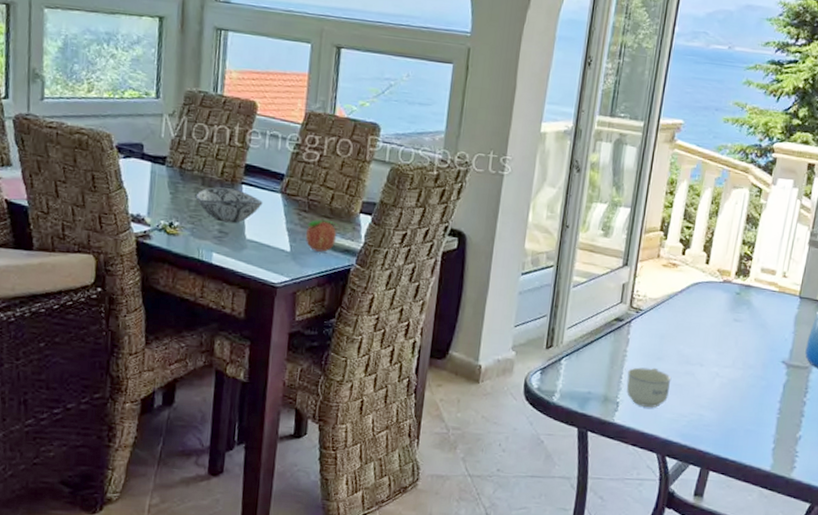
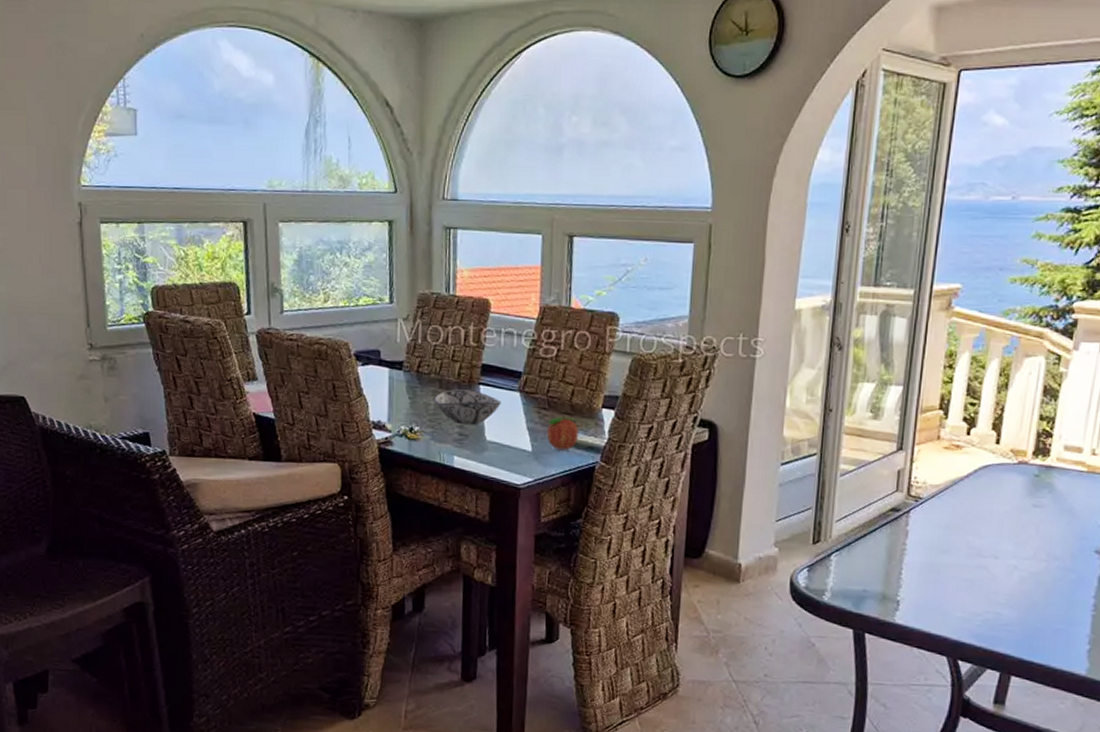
cup: present [626,367,672,408] -> none [907,561,961,607]

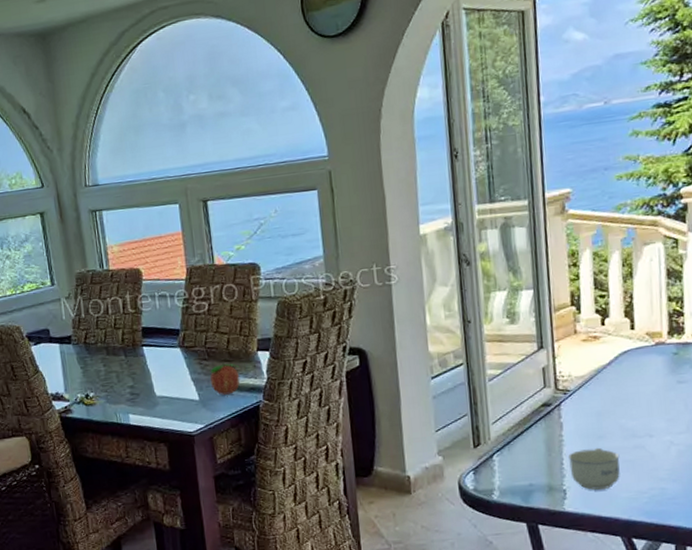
decorative bowl: present [434,389,501,425] -> none [103,352,165,385]
cup: none [907,561,961,607] -> present [569,447,620,490]

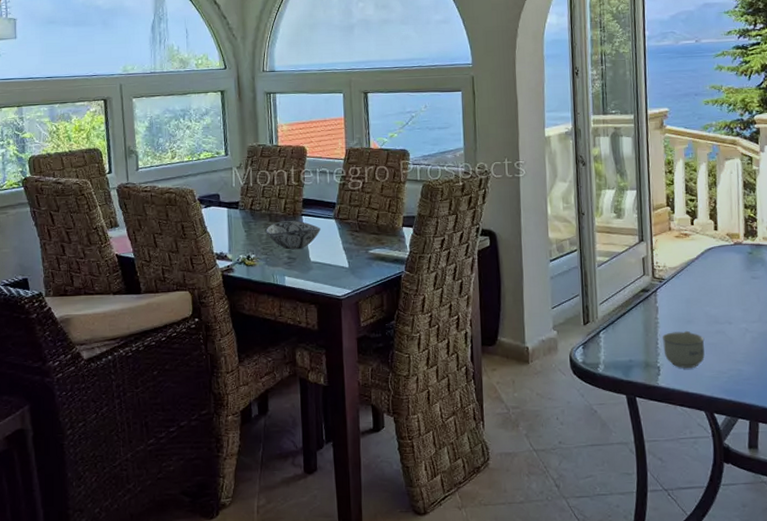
decorative bowl: none [103,352,165,385] -> present [265,220,321,250]
fruit: present [210,361,241,395] -> none [359,234,386,264]

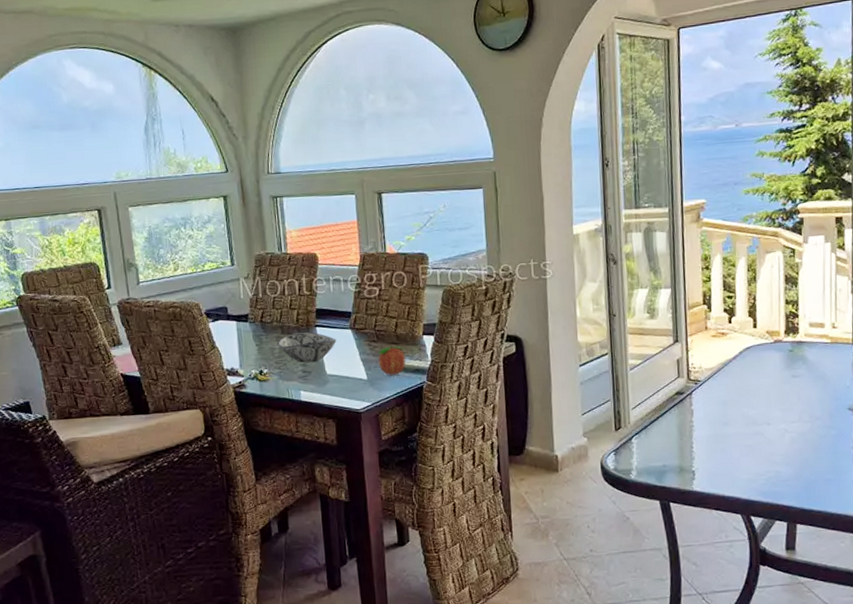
fruit: none [359,234,386,264] -> present [378,343,406,375]
cup: present [663,330,705,369] -> none [698,433,742,472]

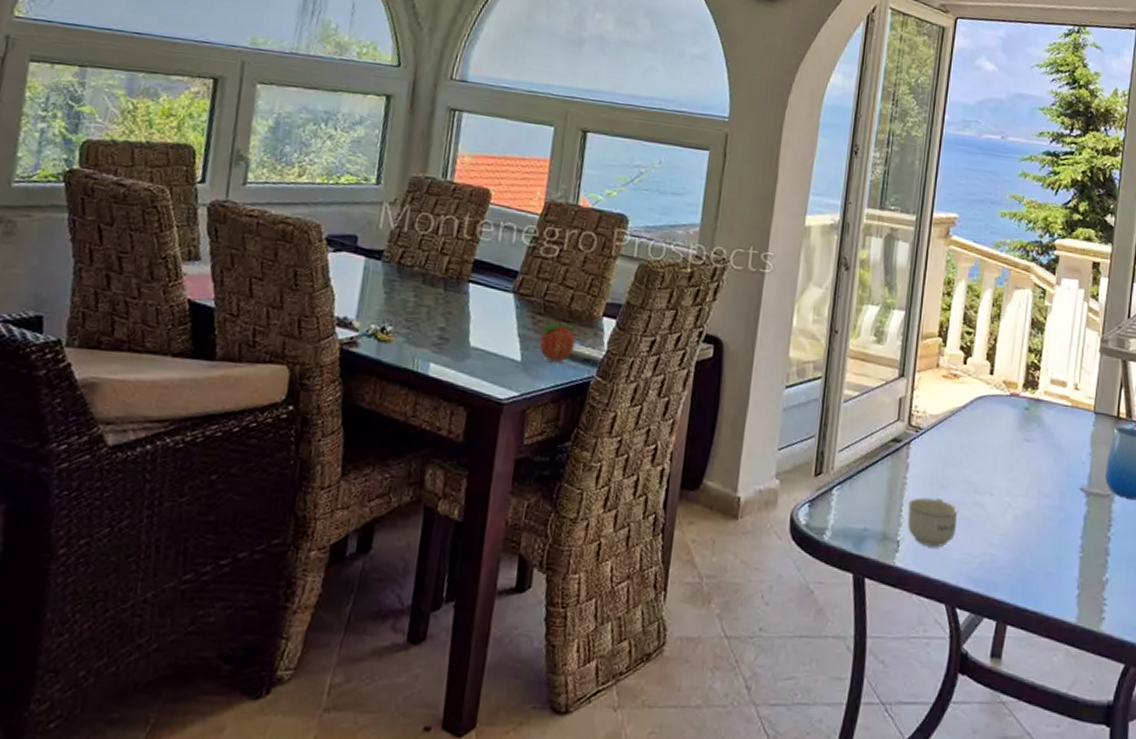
decorative bowl: present [278,332,336,363] -> none [414,285,492,328]
cup: none [698,433,742,472] -> present [907,497,959,548]

